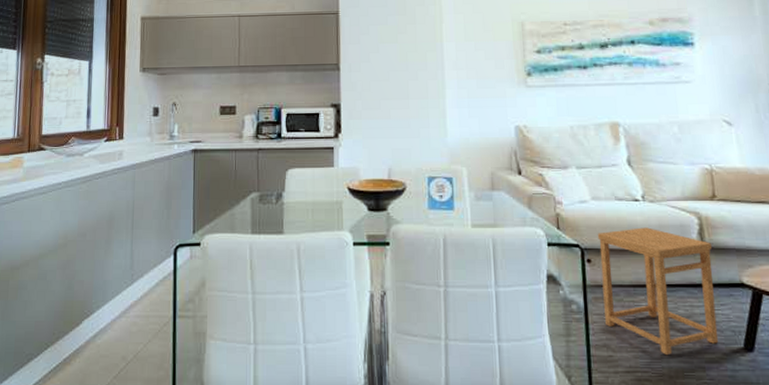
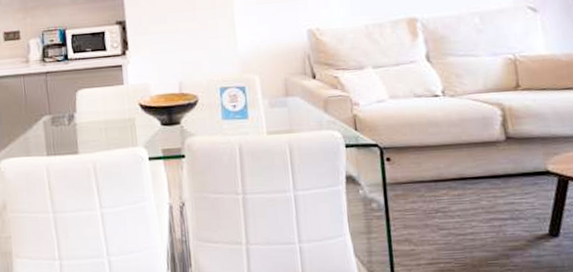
side table: present [597,227,719,355] -> none [396,122,523,245]

